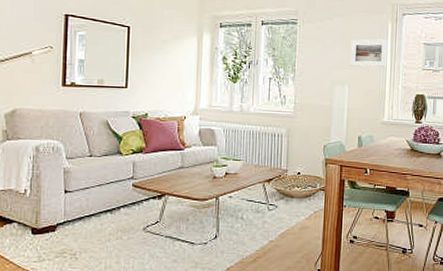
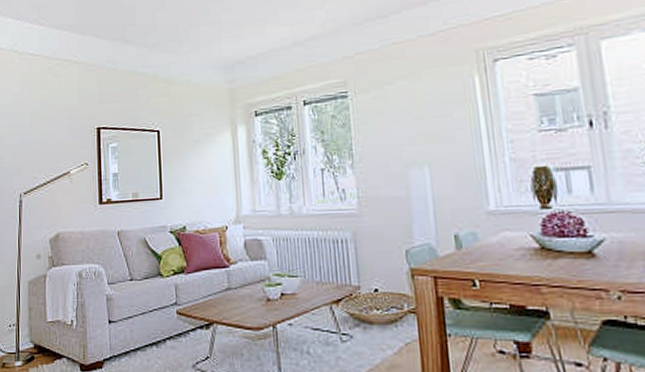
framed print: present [350,39,388,67] -> none [423,97,482,140]

